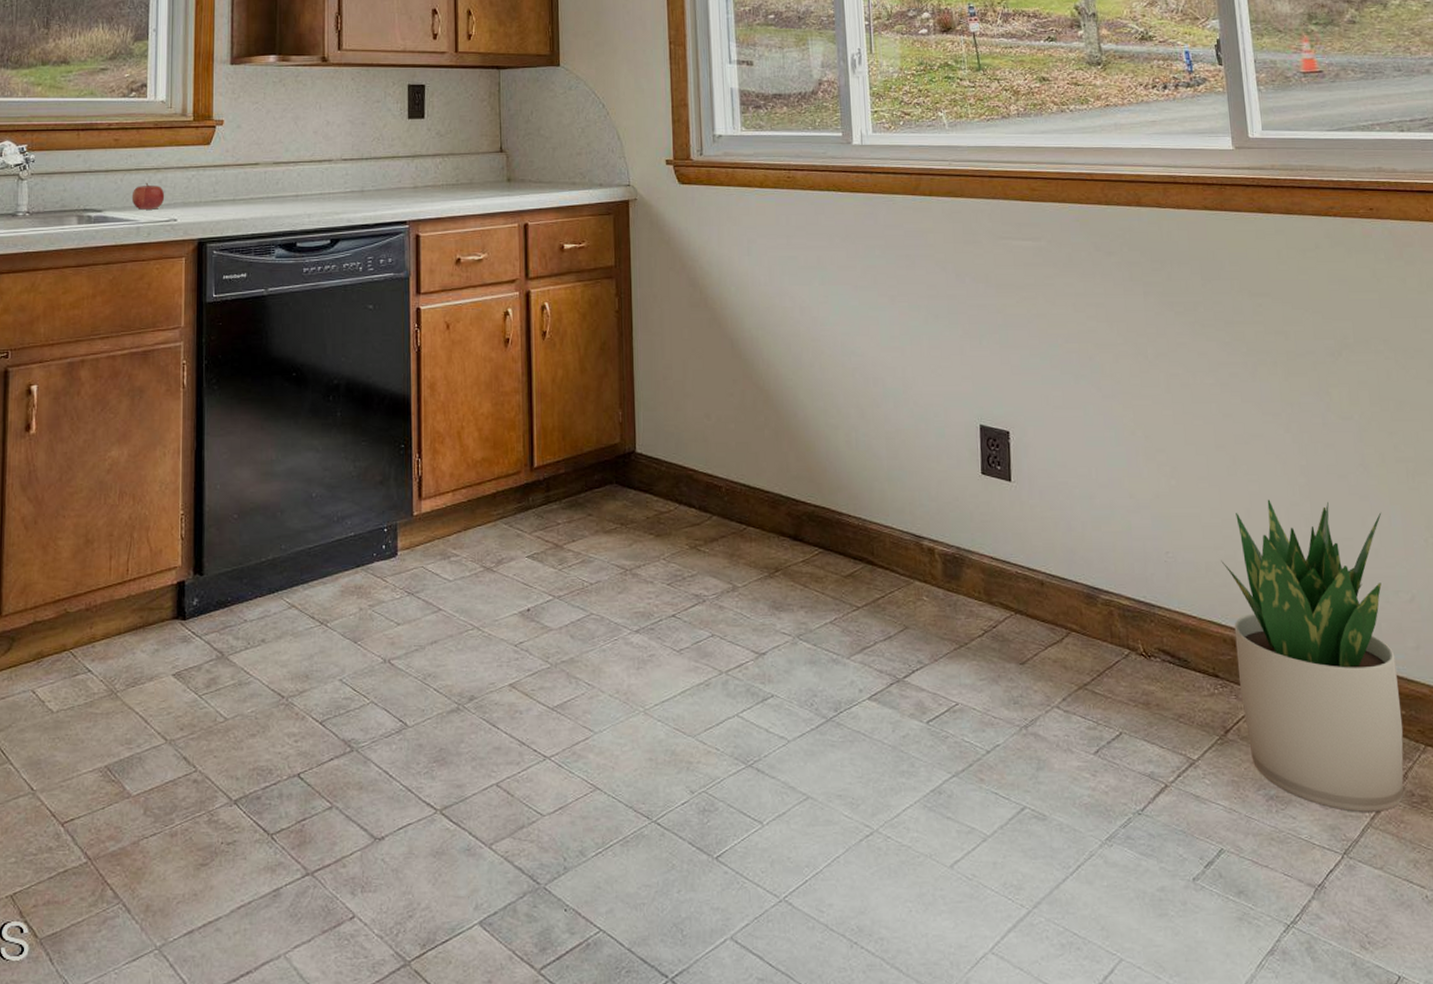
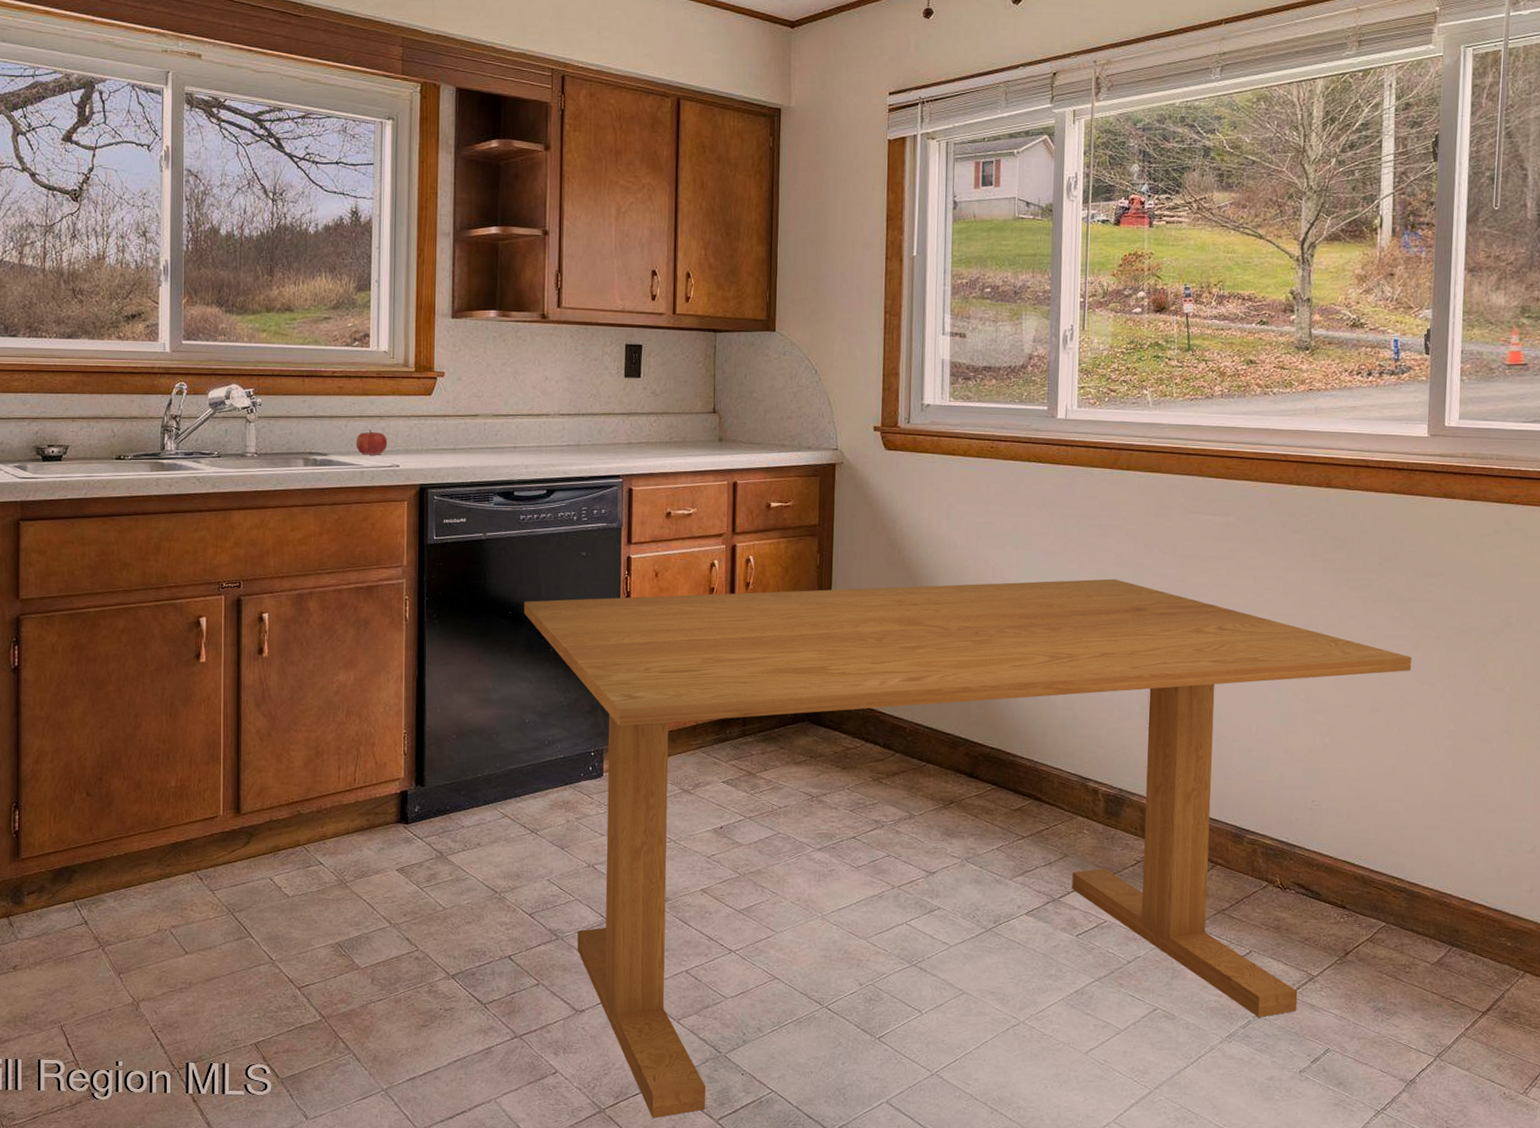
dining table: none [309,312,1252,971] -> present [524,578,1412,1119]
planter: present [1221,499,1405,812] -> none [1362,758,1518,1024]

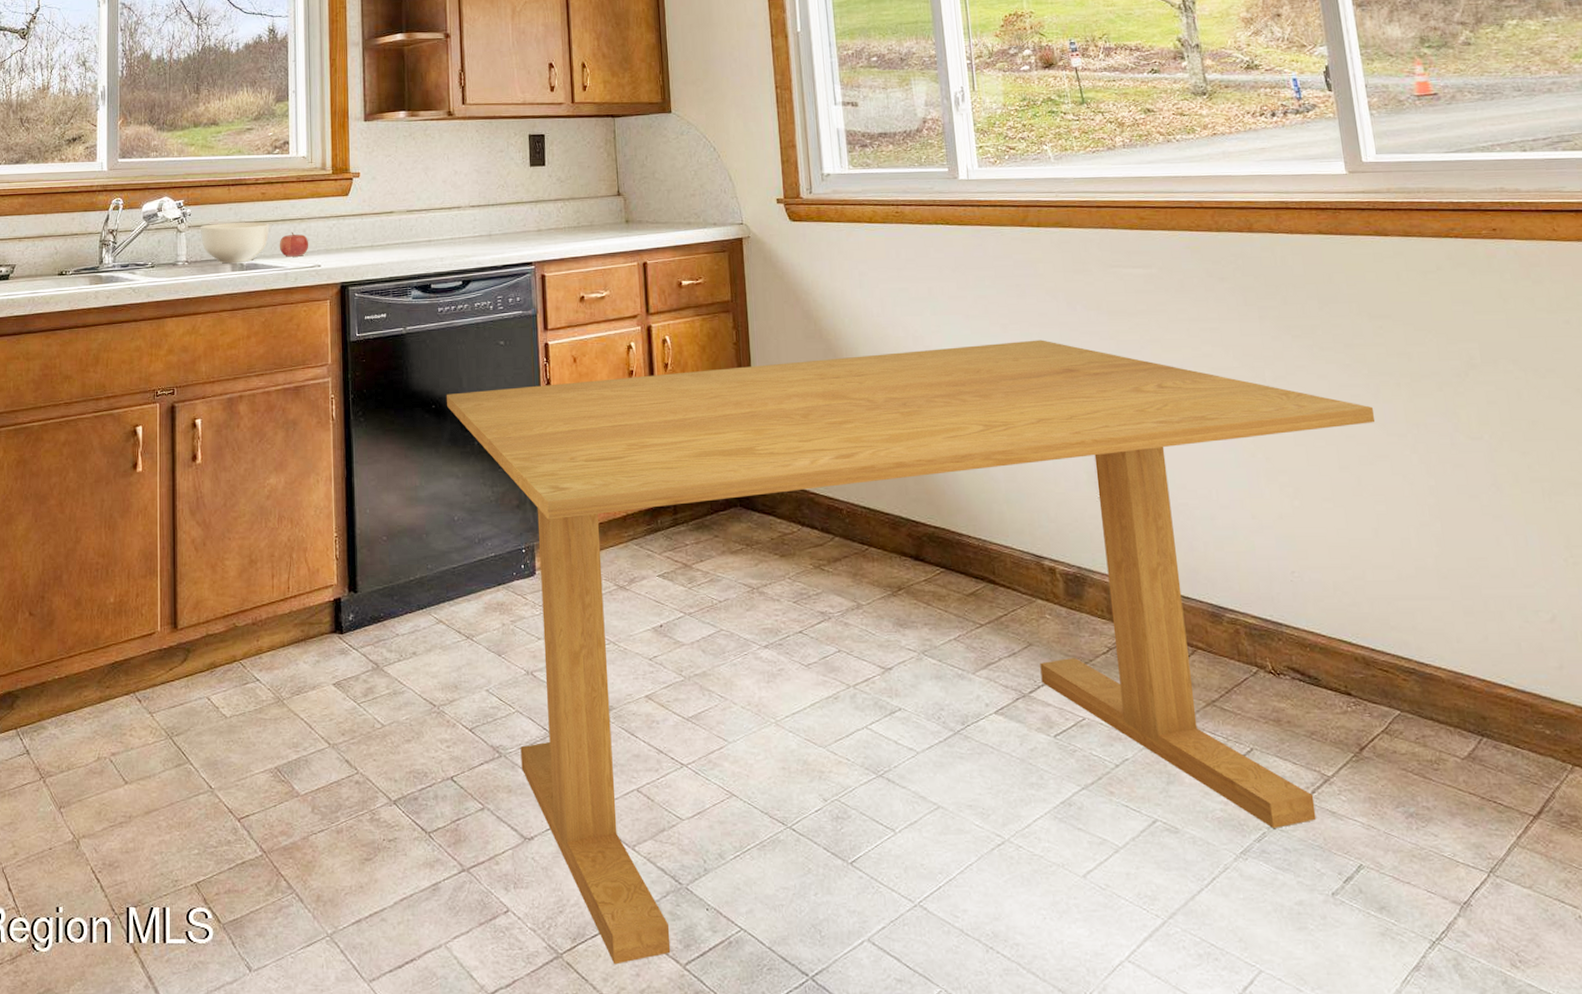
bowl: none [271,415,346,458] -> present [200,222,270,264]

